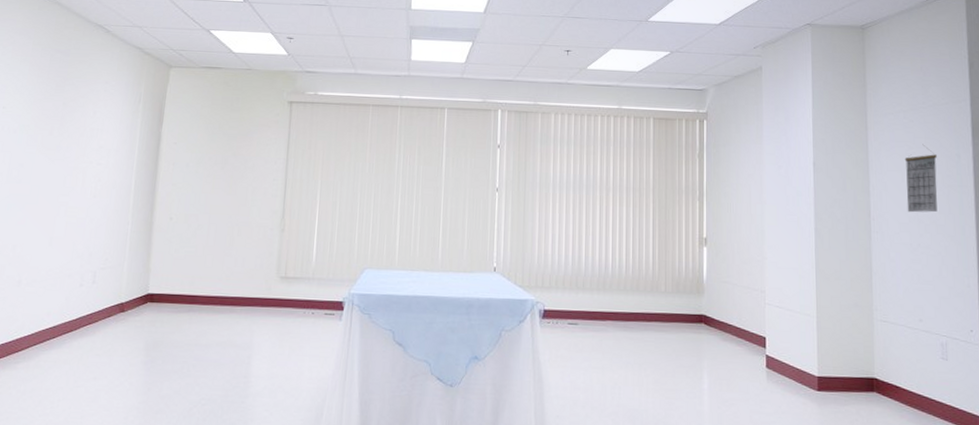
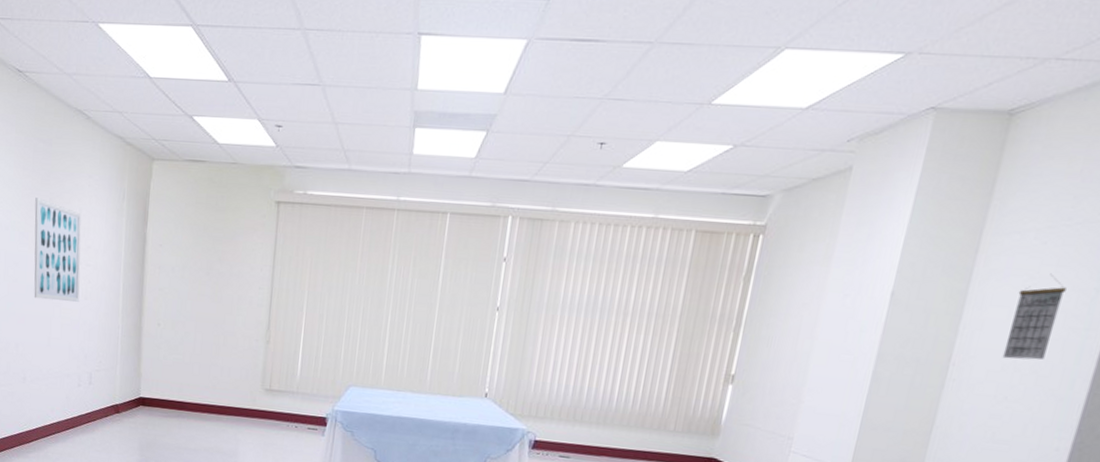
wall art: none [38,102,95,201] -> present [34,198,82,303]

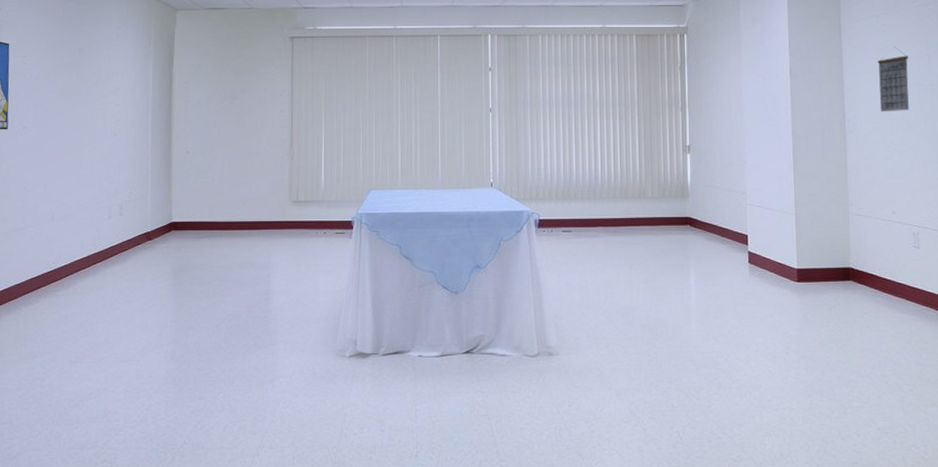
wall art: present [34,198,82,303] -> none [63,49,110,140]

